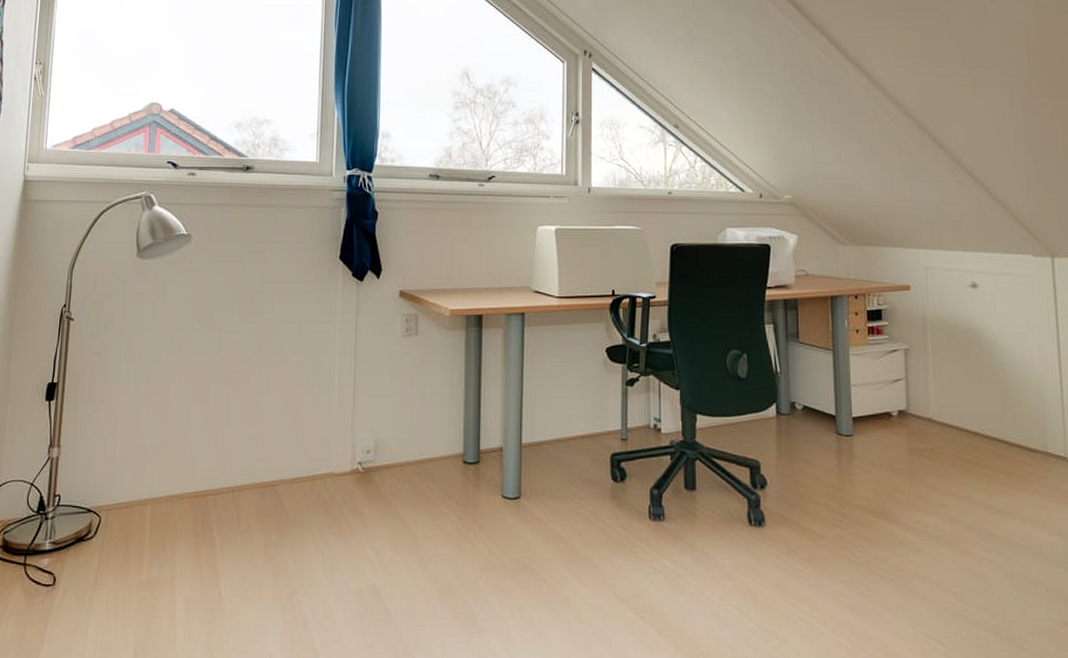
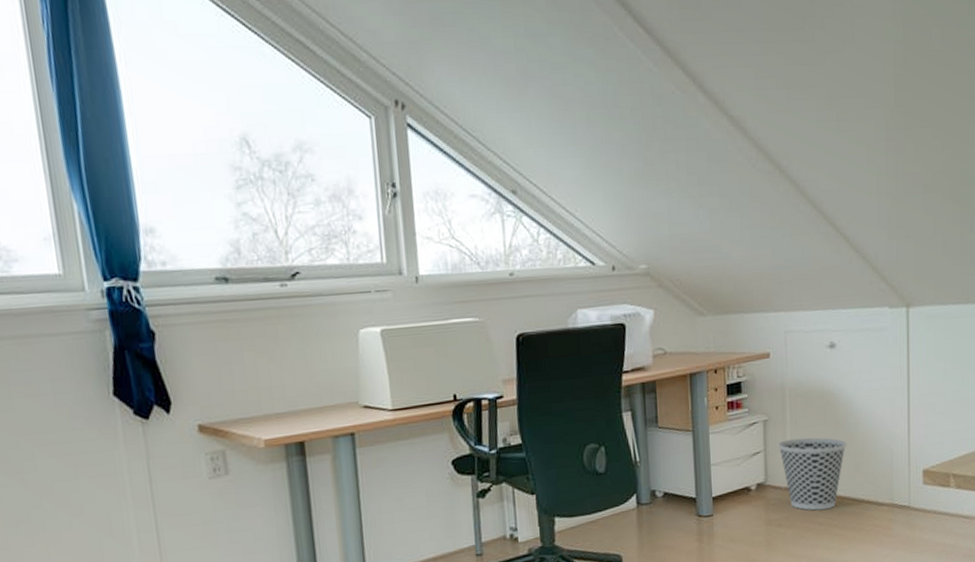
wastebasket: none [919,371,994,447] -> present [777,437,847,511]

